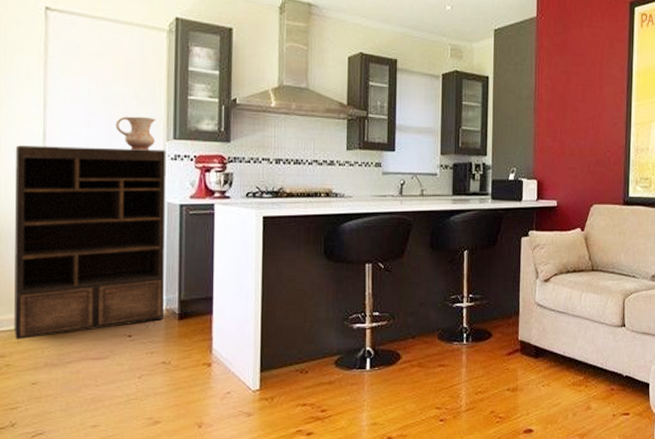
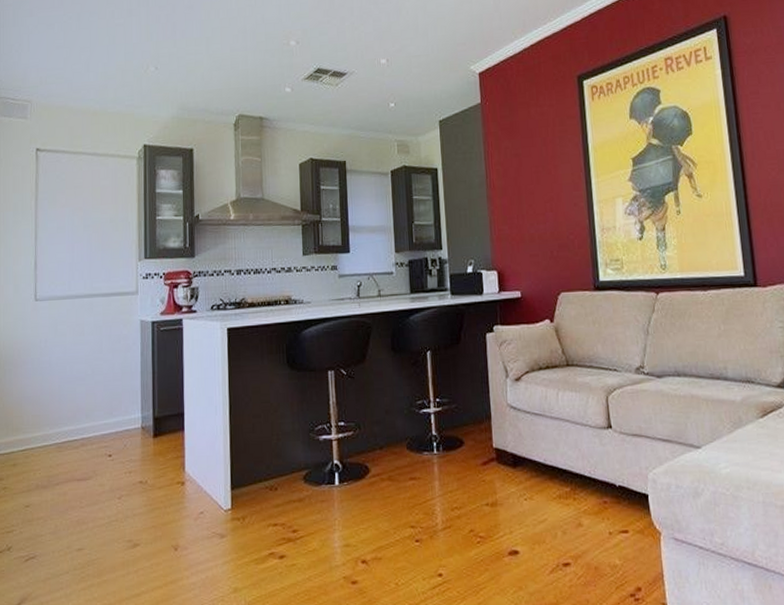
bookshelf: present [13,146,166,340] -> none [10,270,141,463]
ceramic jug: present [115,116,156,151] -> none [95,239,129,273]

